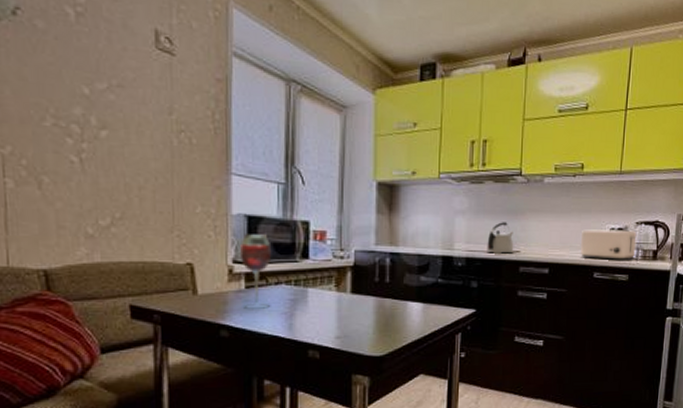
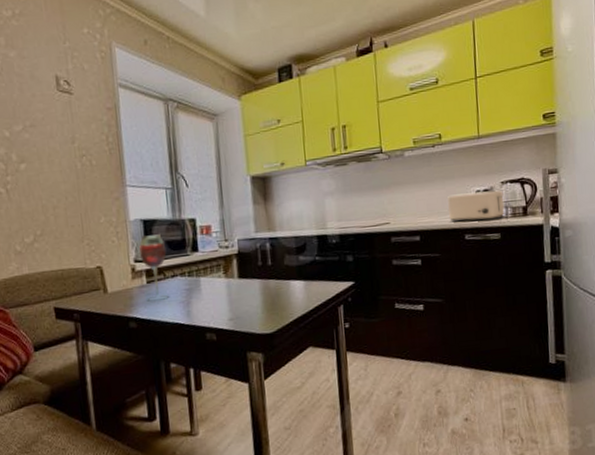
kettle: present [487,222,514,254] -> none [357,197,384,228]

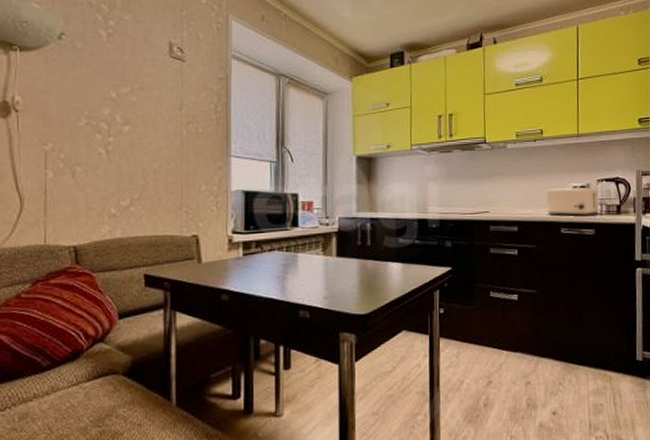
wineglass: present [139,234,169,302] -> none [239,207,266,275]

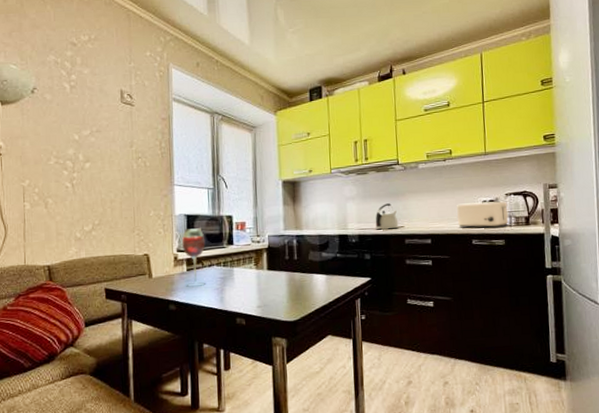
wineglass: none [239,207,266,275] -> present [182,228,206,288]
kettle: none [458,186,484,215] -> present [375,203,399,230]

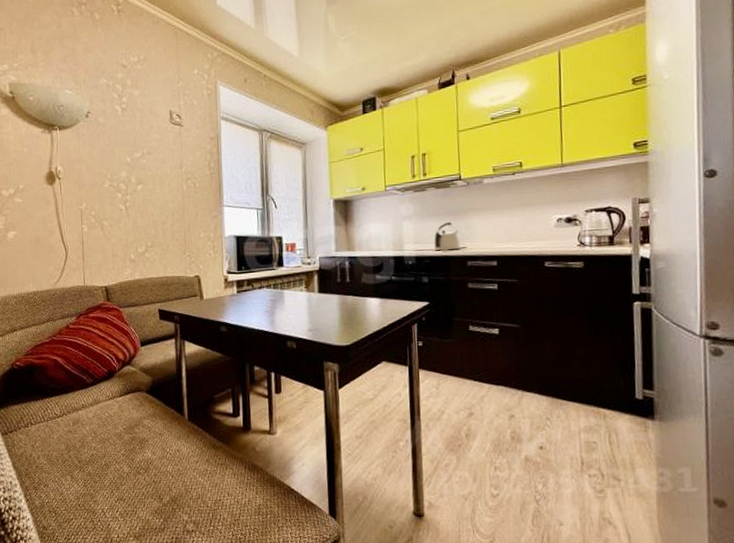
wineglass: present [182,228,206,288] -> none [232,249,256,310]
toaster: present [457,201,509,229] -> none [527,218,589,249]

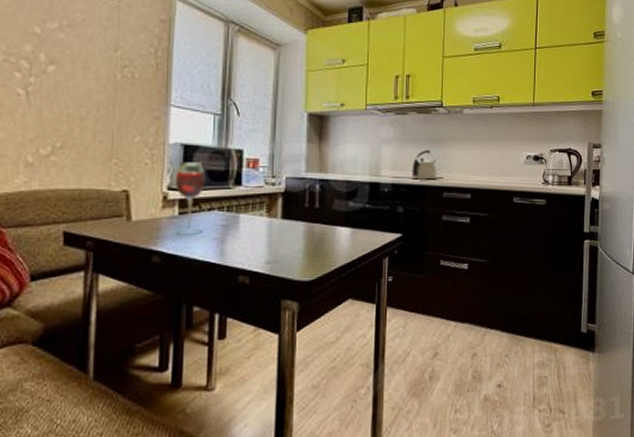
wineglass: none [232,249,256,310] -> present [175,162,206,236]

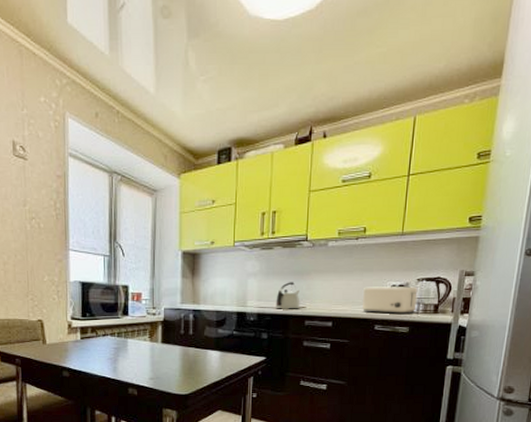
wineglass: present [175,162,206,236] -> none [77,297,100,356]
toaster: none [500,157,552,187] -> present [362,286,418,315]

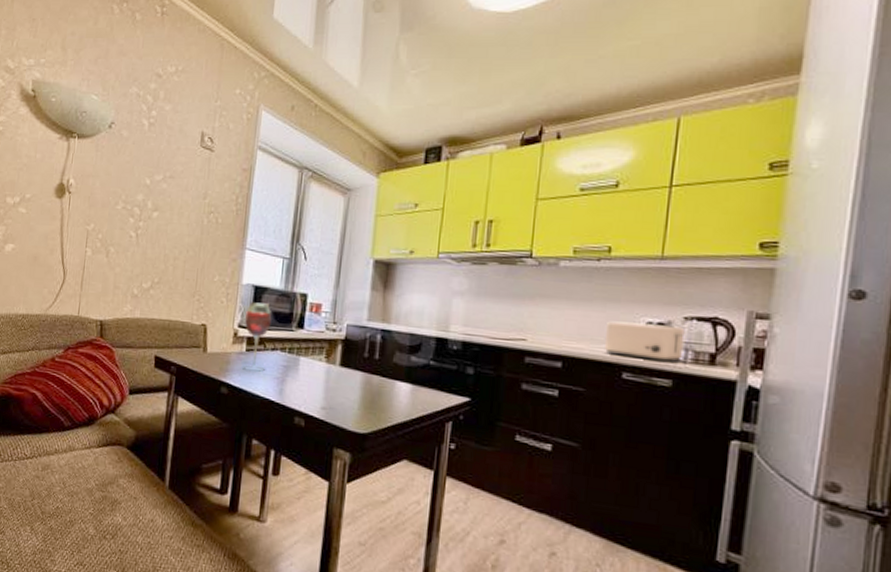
wineglass: none [77,297,100,356] -> present [242,302,272,372]
kettle: present [276,282,300,309] -> none [486,306,520,342]

